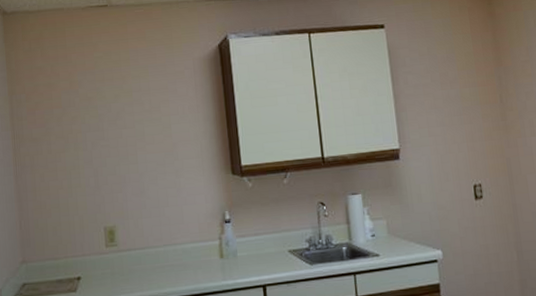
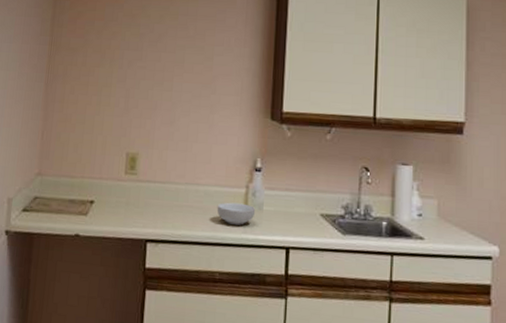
cereal bowl: none [195,254,231,275] -> present [216,202,256,225]

